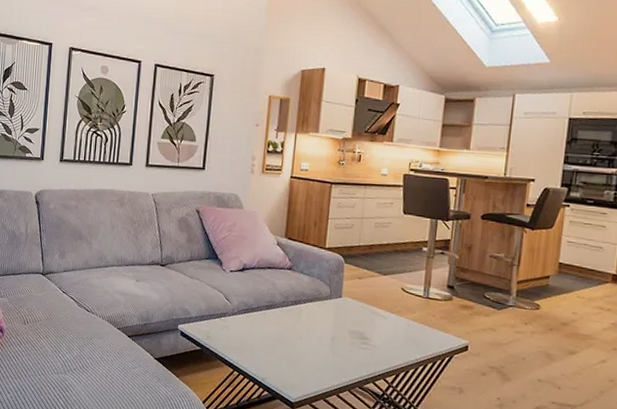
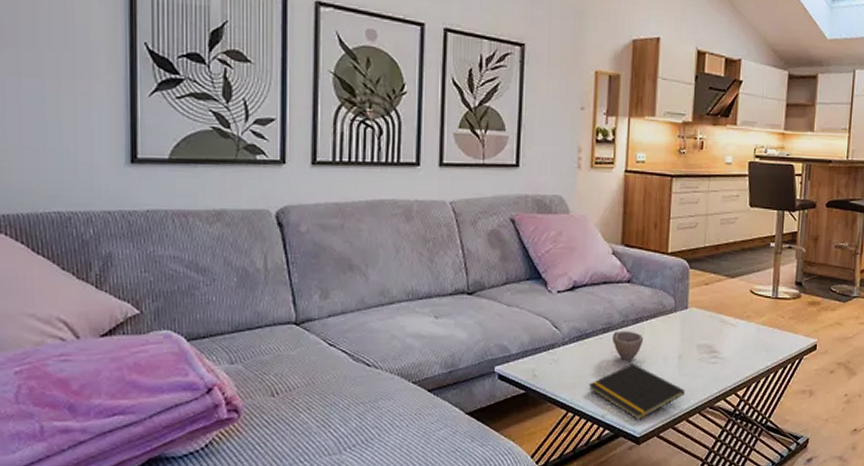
notepad: none [252,338,336,388] -> present [588,363,685,420]
cup: none [274,309,301,336] -> present [612,331,644,360]

